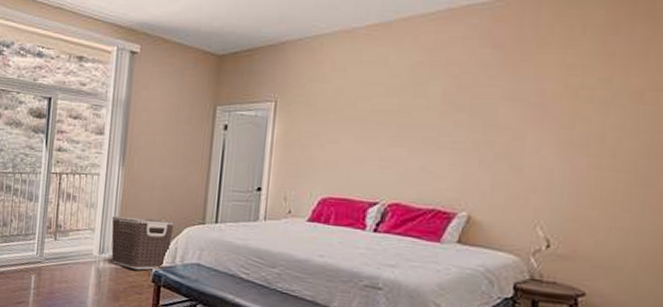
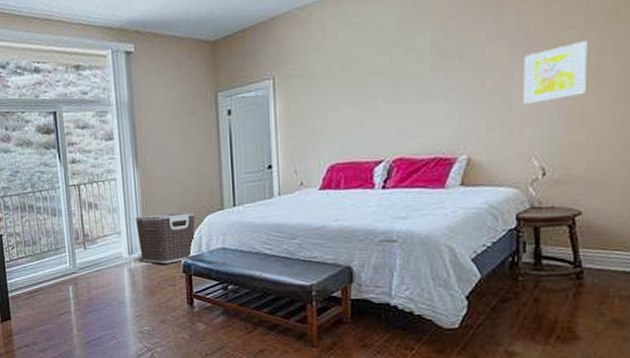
wall art: none [533,116,607,172] -> present [523,40,587,105]

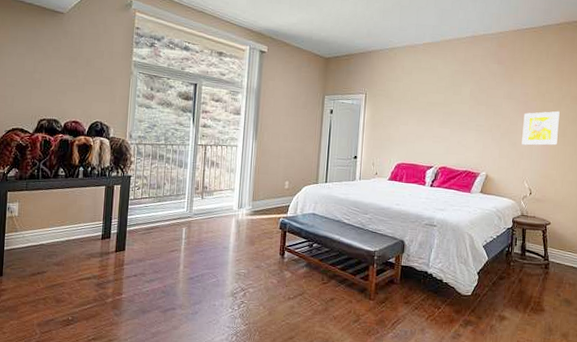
clothes hamper: present [135,212,195,264] -> none [247,179,295,220]

